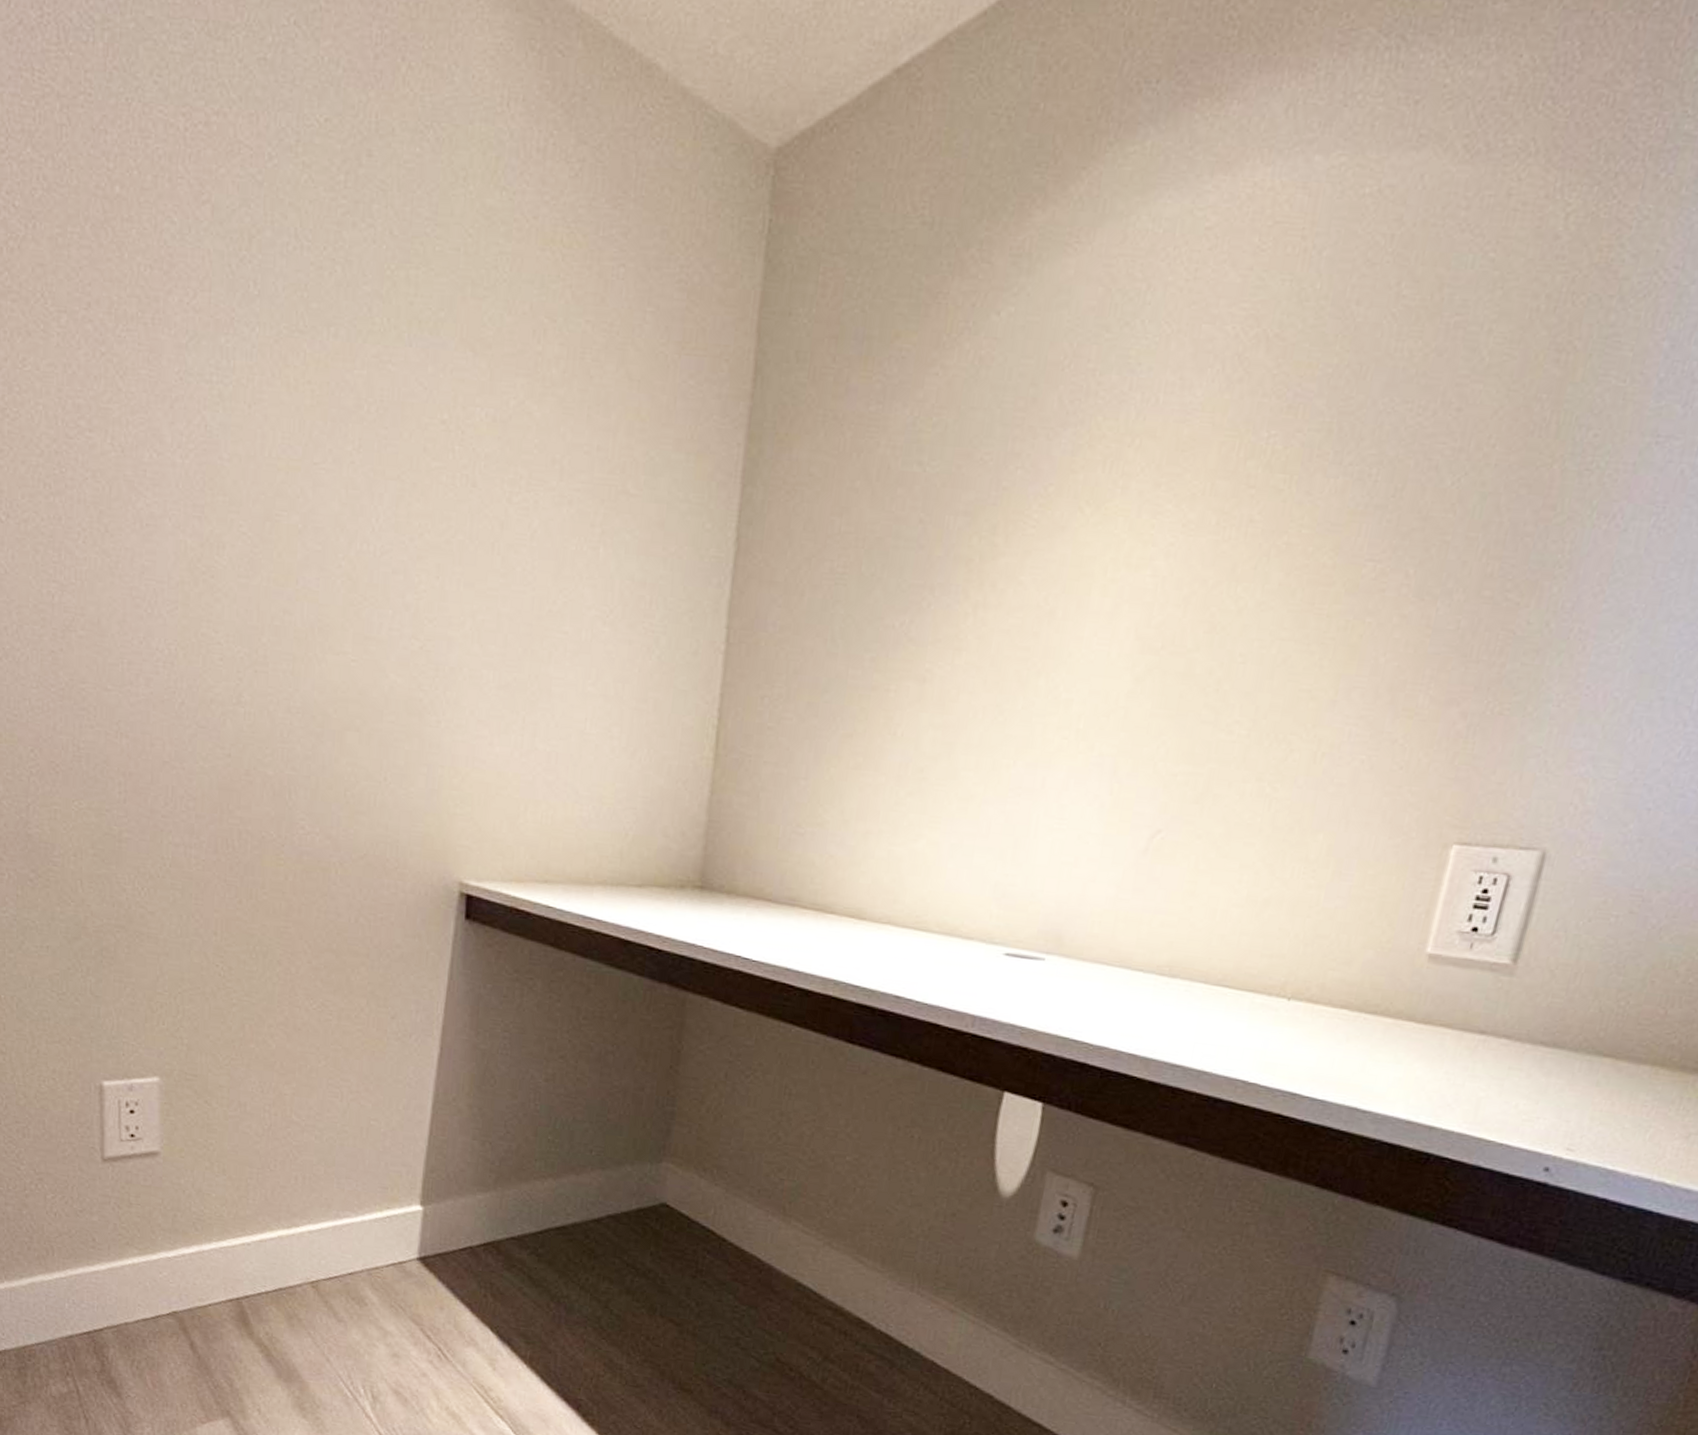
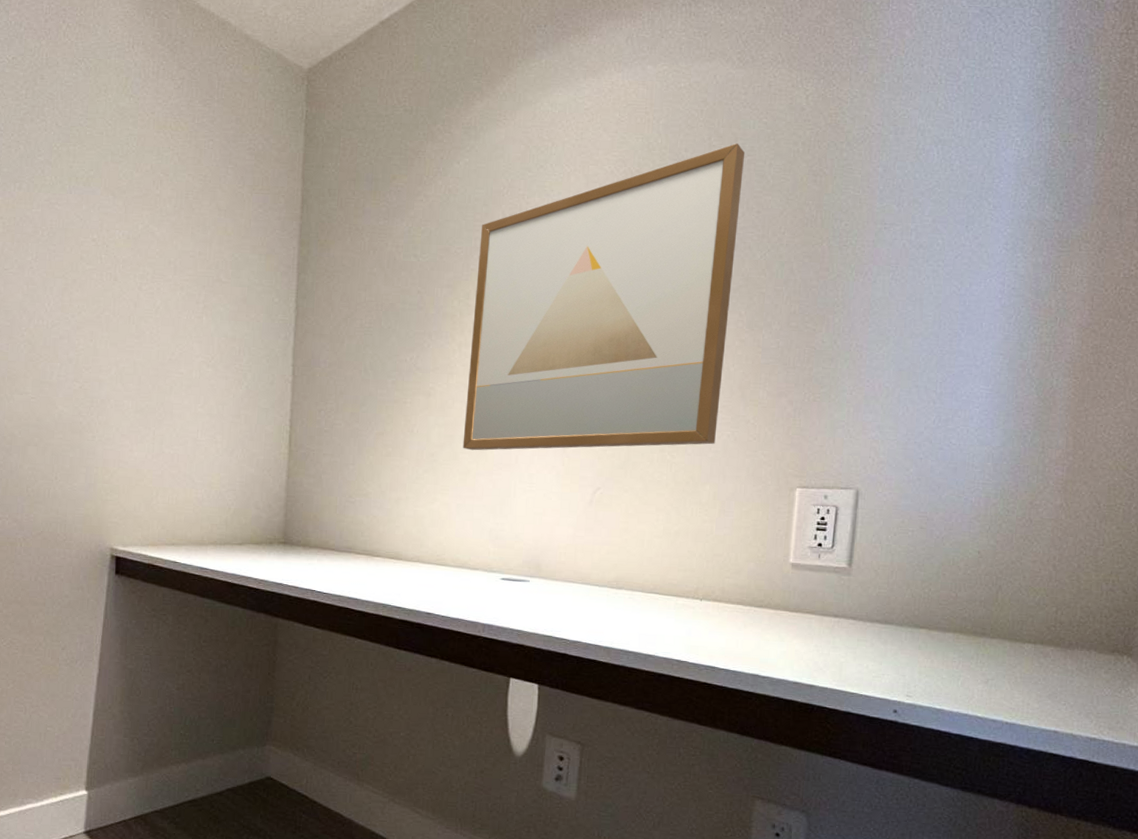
wall art: none [966,292,1453,774] -> present [462,142,745,451]

